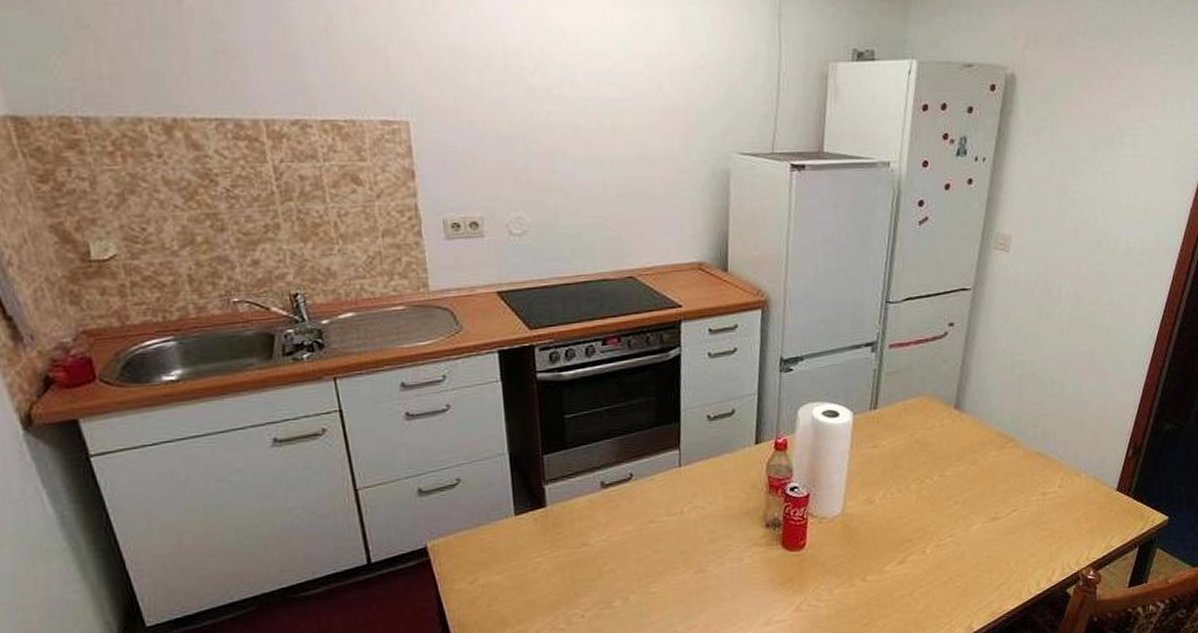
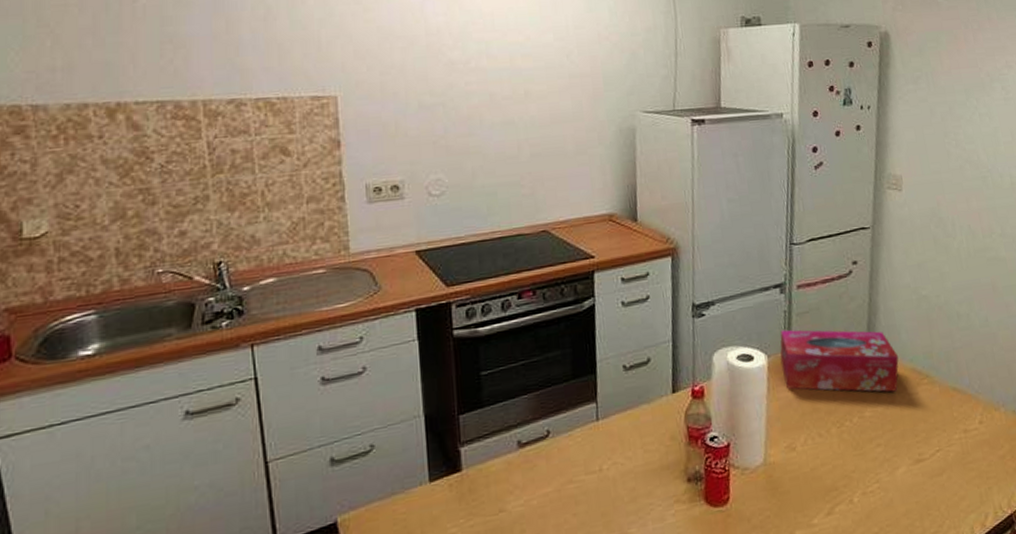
tissue box: none [866,388,985,454] -> present [780,329,899,392]

